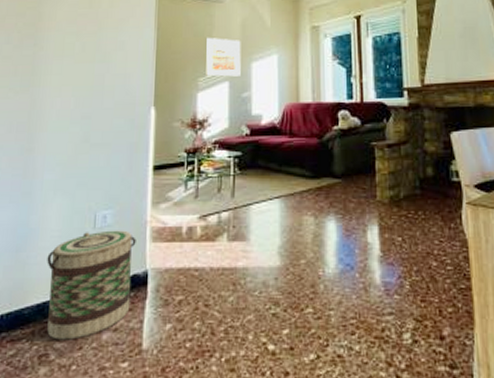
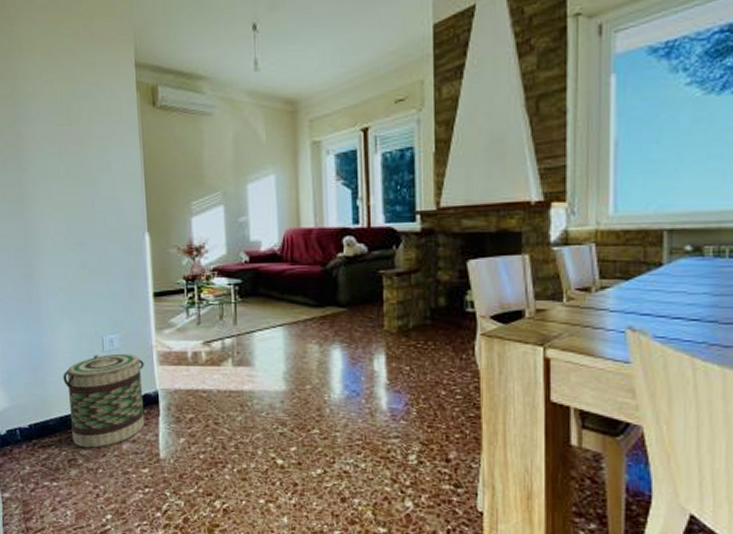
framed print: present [205,37,241,77] -> none [195,155,236,200]

